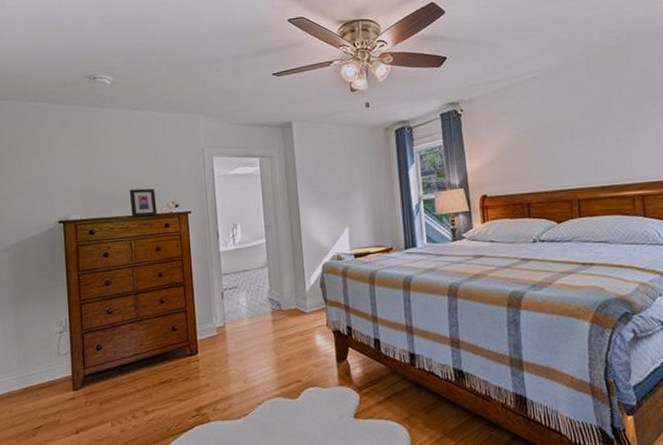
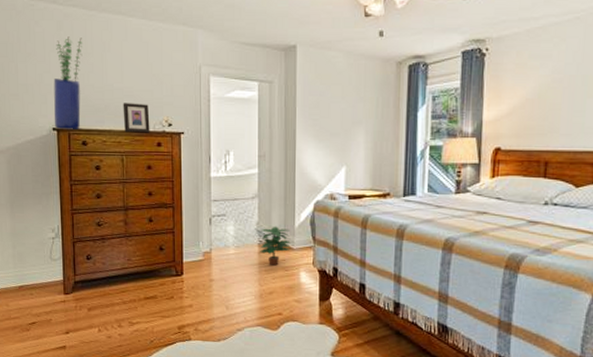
vase: none [59,133,88,222] -> present [53,36,83,131]
potted plant: none [272,292,304,332] -> present [260,226,291,266]

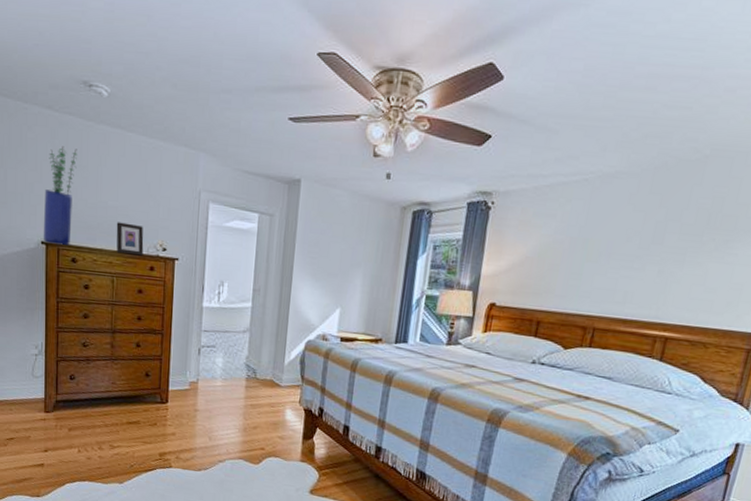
potted plant: present [260,226,291,266] -> none [247,361,279,401]

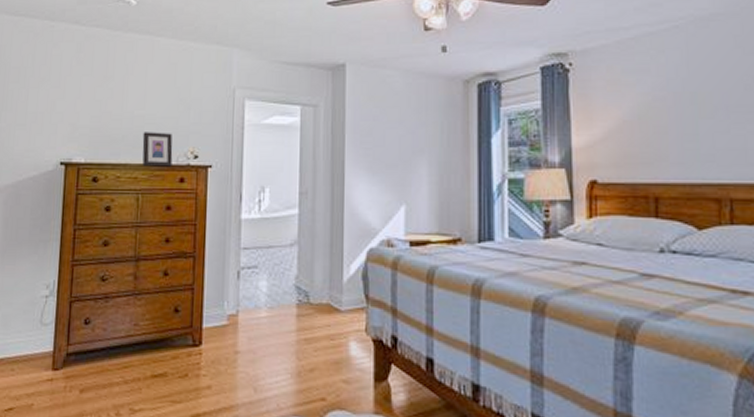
vase: present [43,146,77,246] -> none [62,59,103,165]

